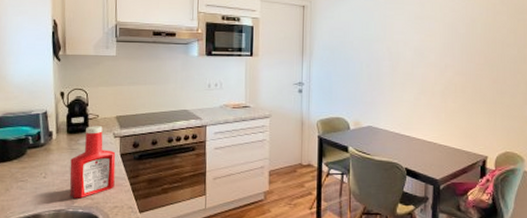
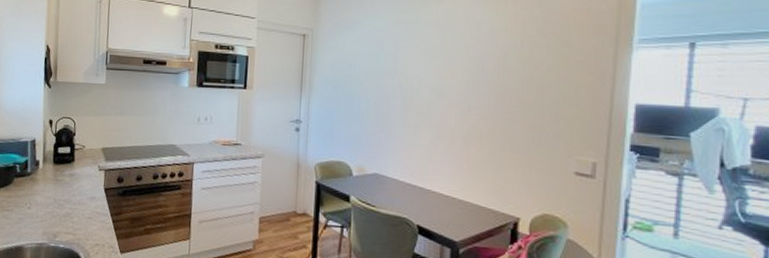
ketchup bottle: present [69,126,116,199] -> none [52,157,100,233]

